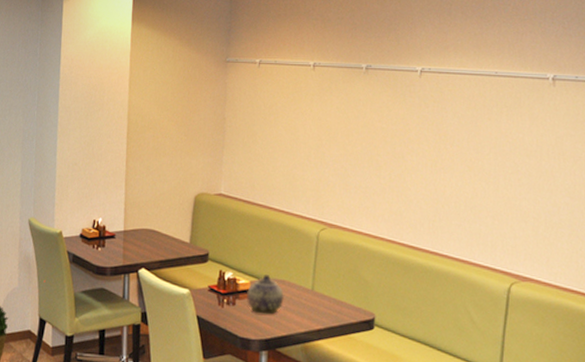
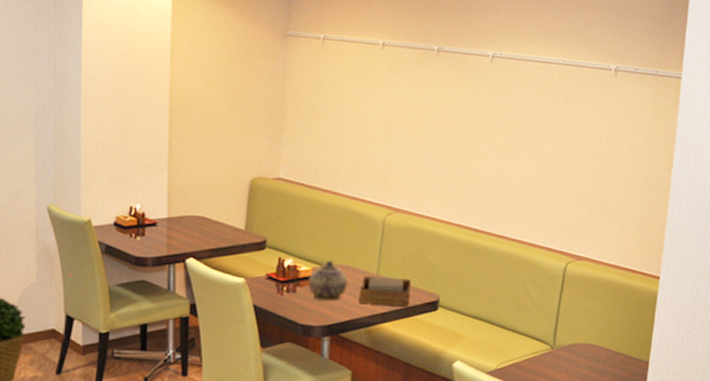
napkin holder: none [295,290,347,325] -> present [359,275,412,307]

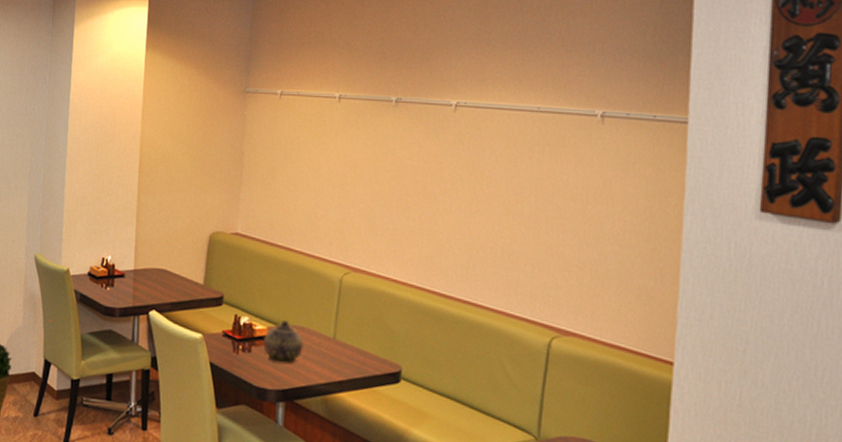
napkin holder: present [359,275,412,307] -> none [315,339,371,377]

